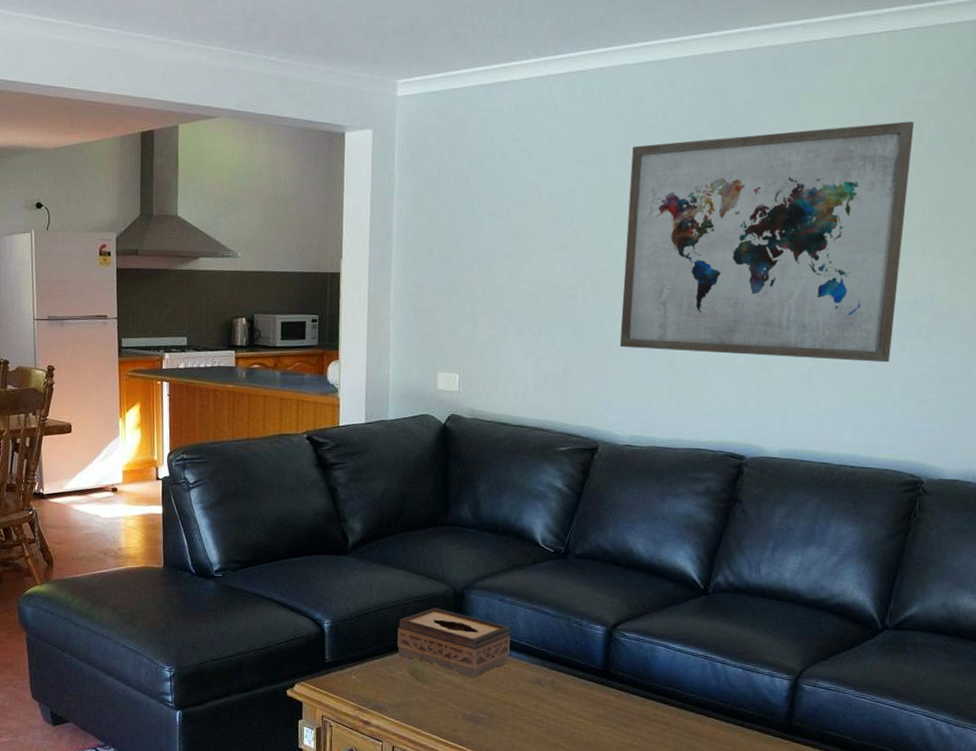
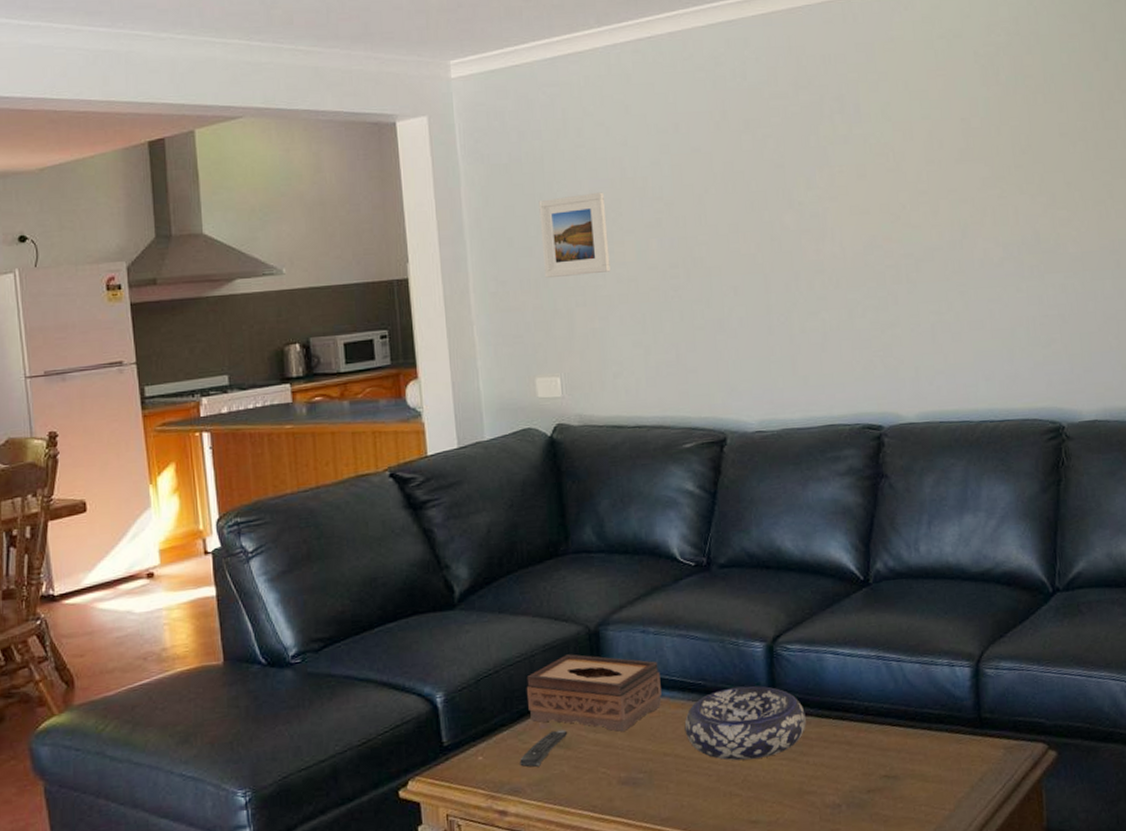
remote control: none [385,666,427,692] -> present [519,729,568,767]
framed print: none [457,213,519,287] -> present [538,192,611,278]
decorative bowl: none [525,659,632,722] -> present [684,686,806,761]
wall art: present [620,121,915,363] -> none [715,63,1009,325]

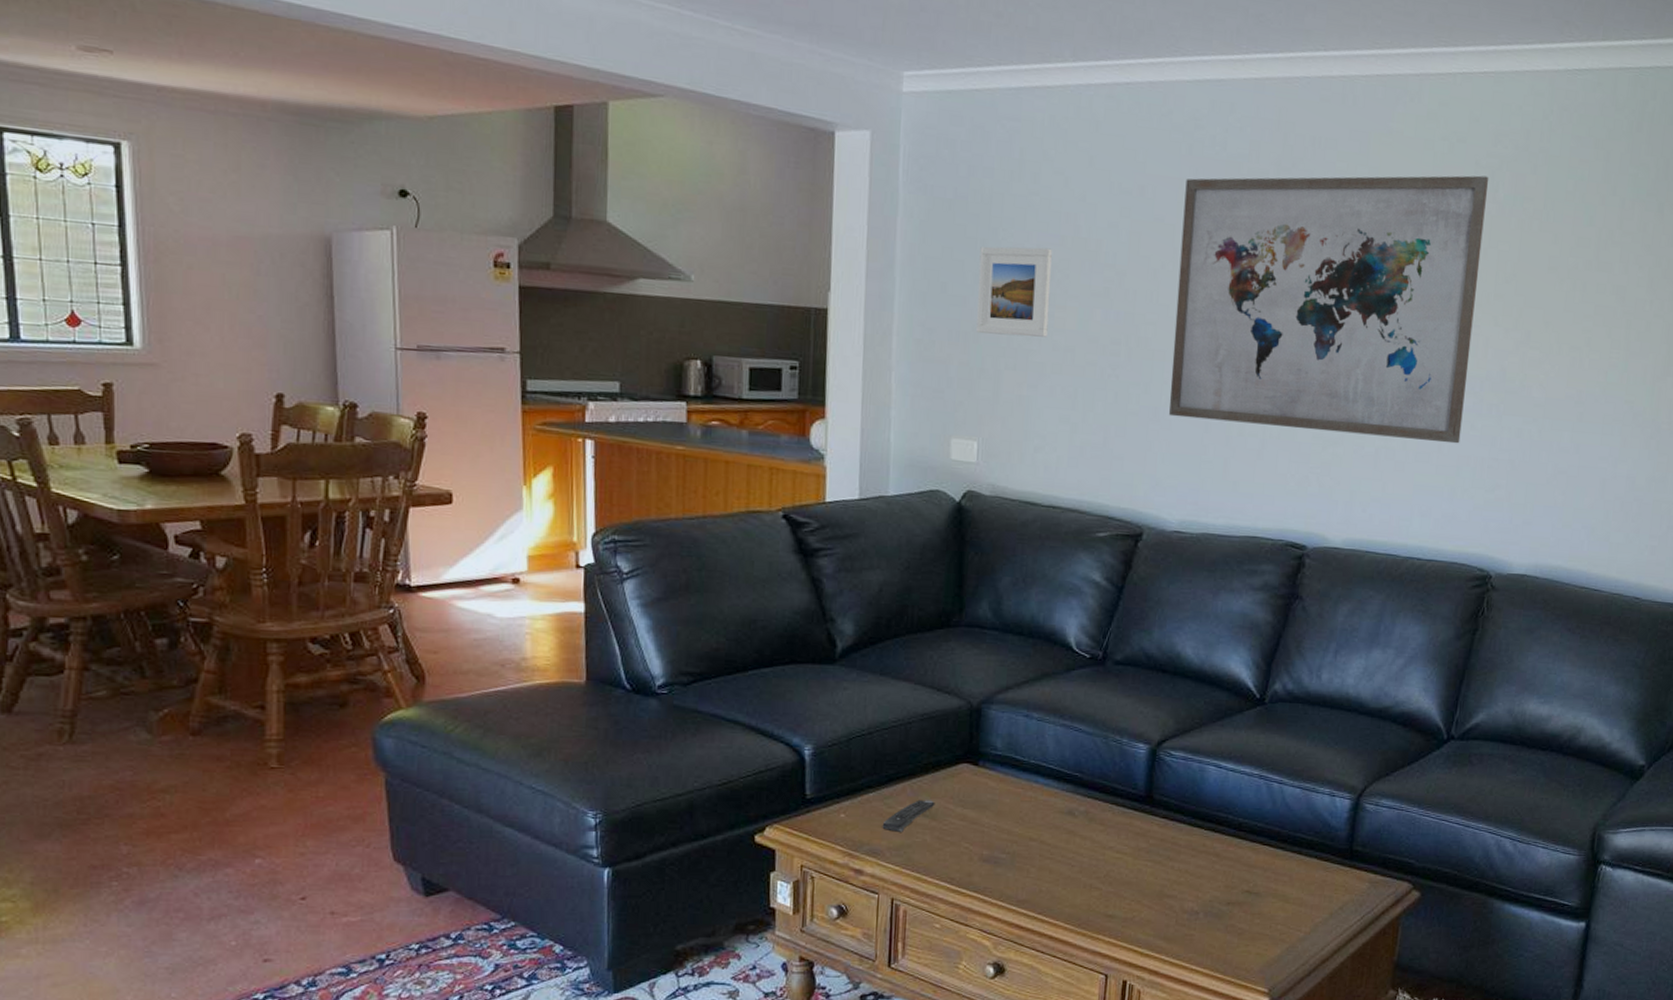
tissue box: present [526,654,662,732] -> none [898,727,1038,812]
decorative bowl: present [684,686,806,761] -> none [1054,784,1178,856]
wall art: none [715,63,1009,325] -> present [1169,175,1489,444]

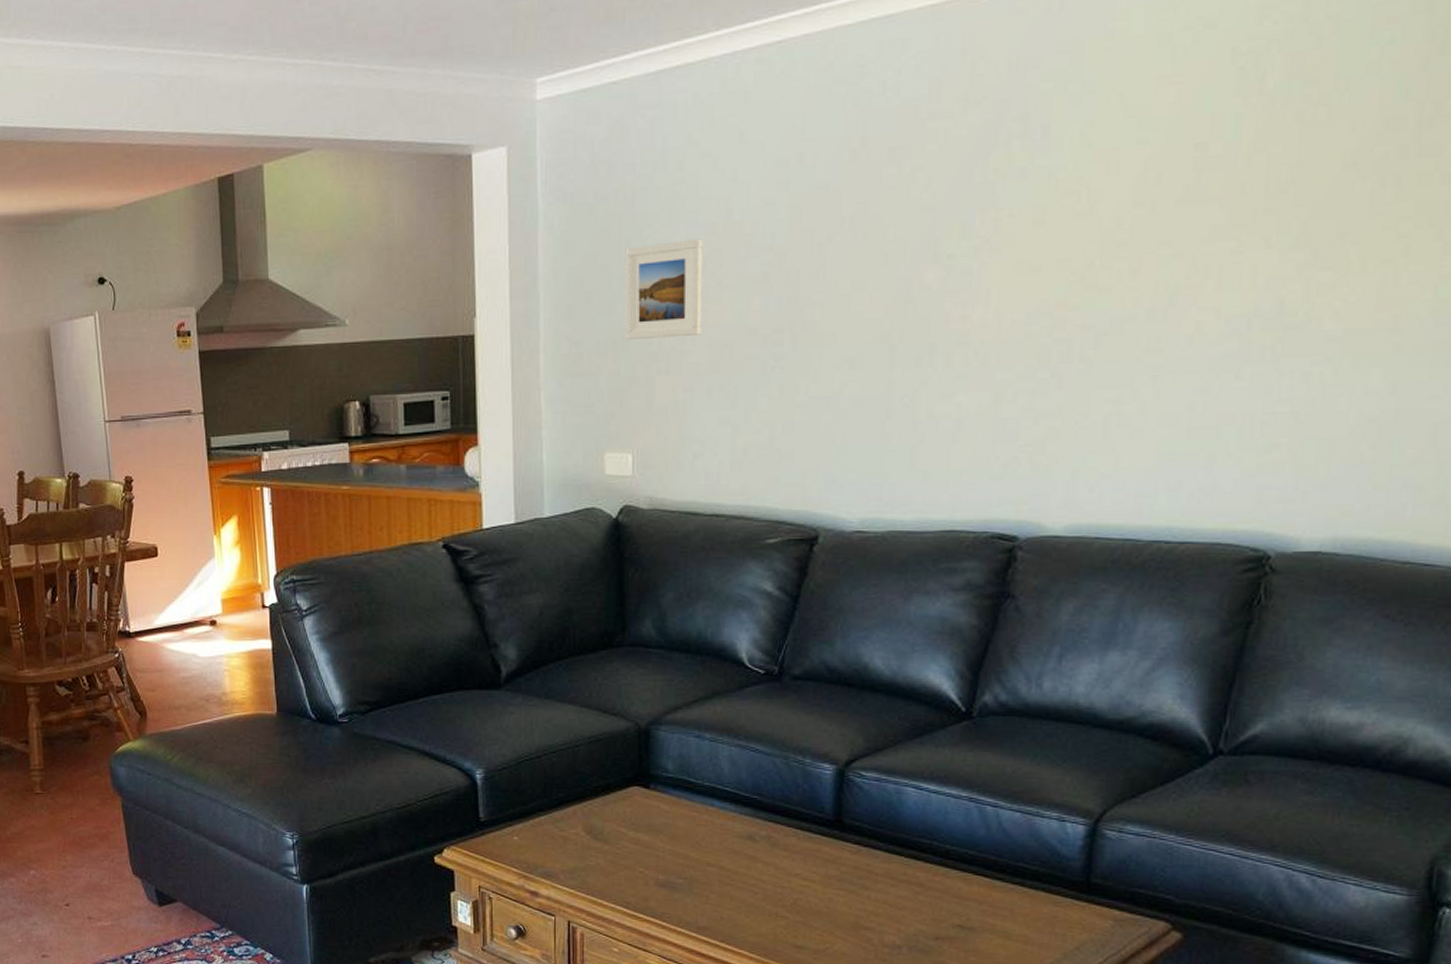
remote control: present [882,799,935,832] -> none [555,823,607,855]
wall art: present [1169,175,1489,444] -> none [843,64,1252,405]

